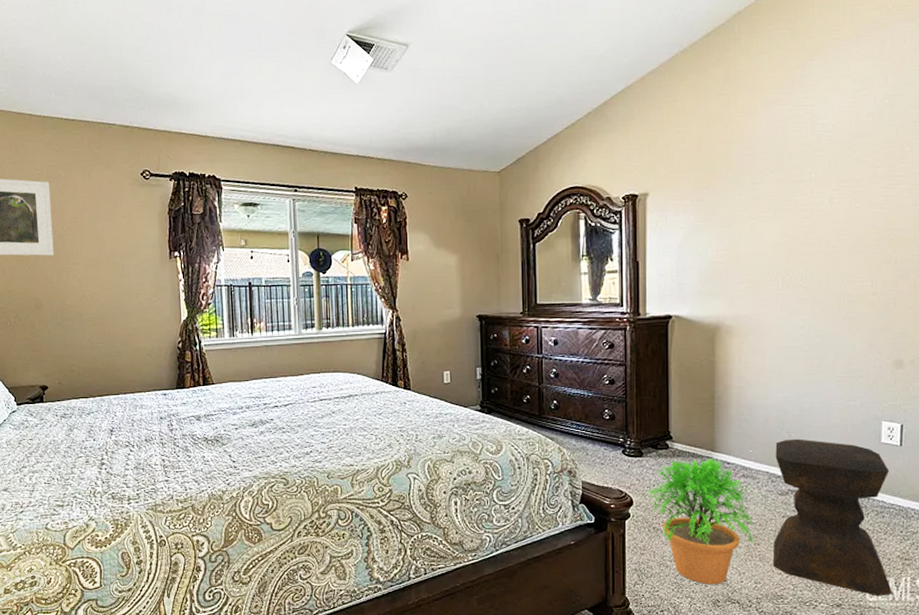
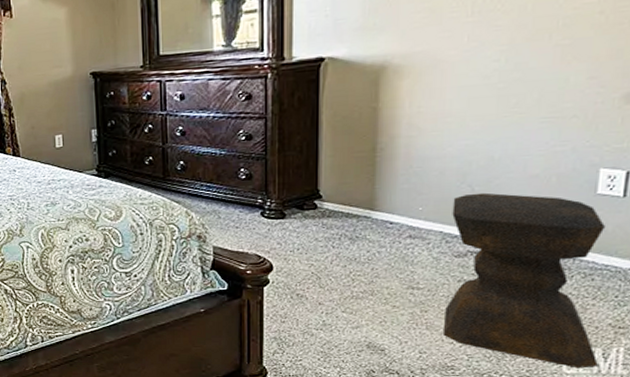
potted plant: present [647,457,758,584] -> none [290,217,428,354]

